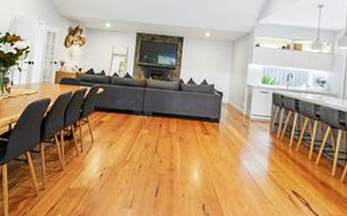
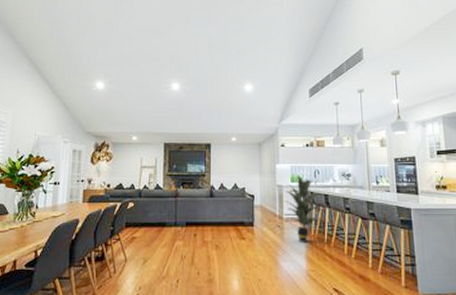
indoor plant: none [252,77,293,145] -> present [285,175,324,243]

